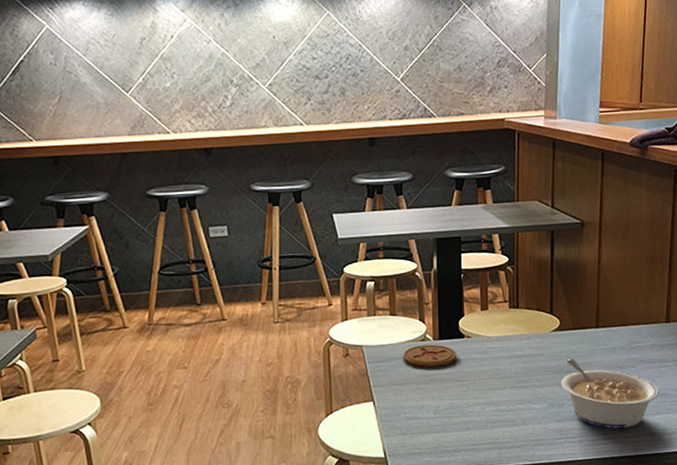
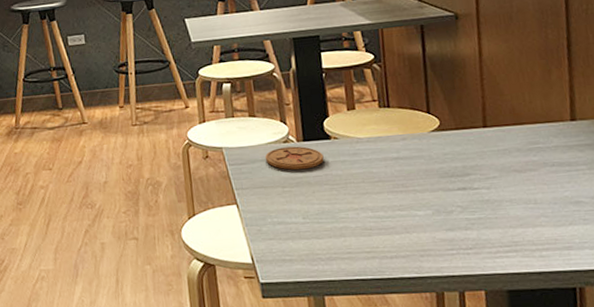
legume: present [561,359,660,429] -> none [446,161,572,241]

